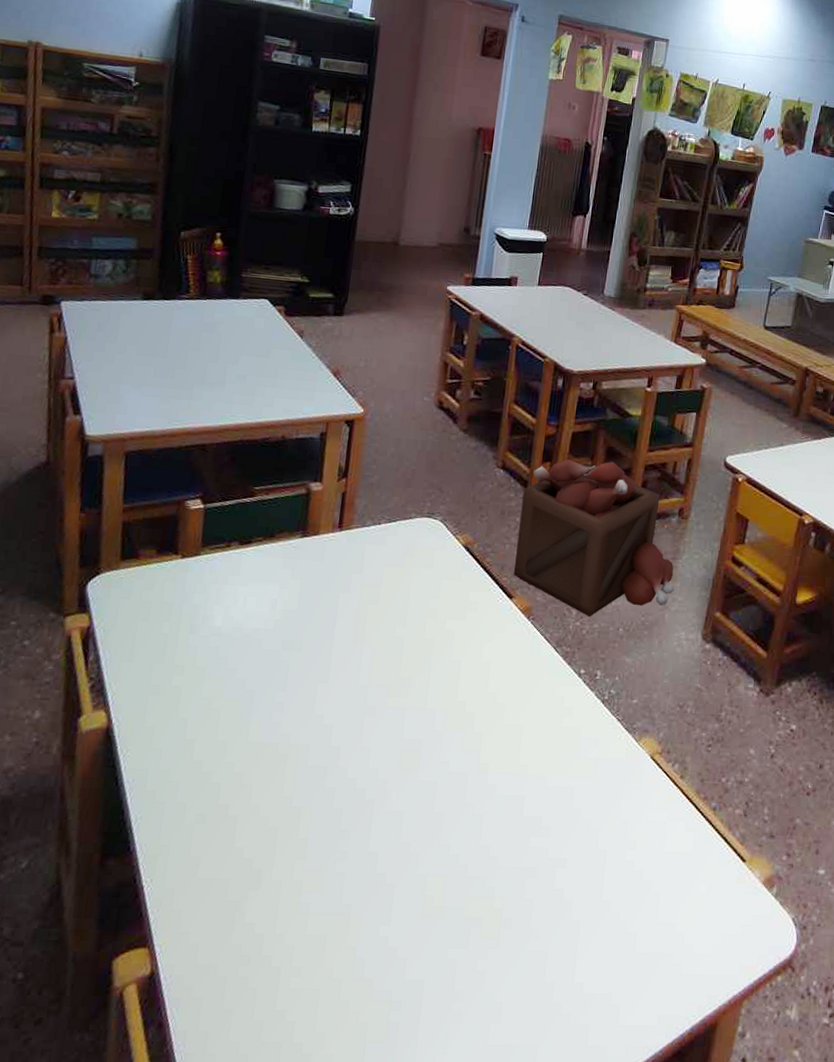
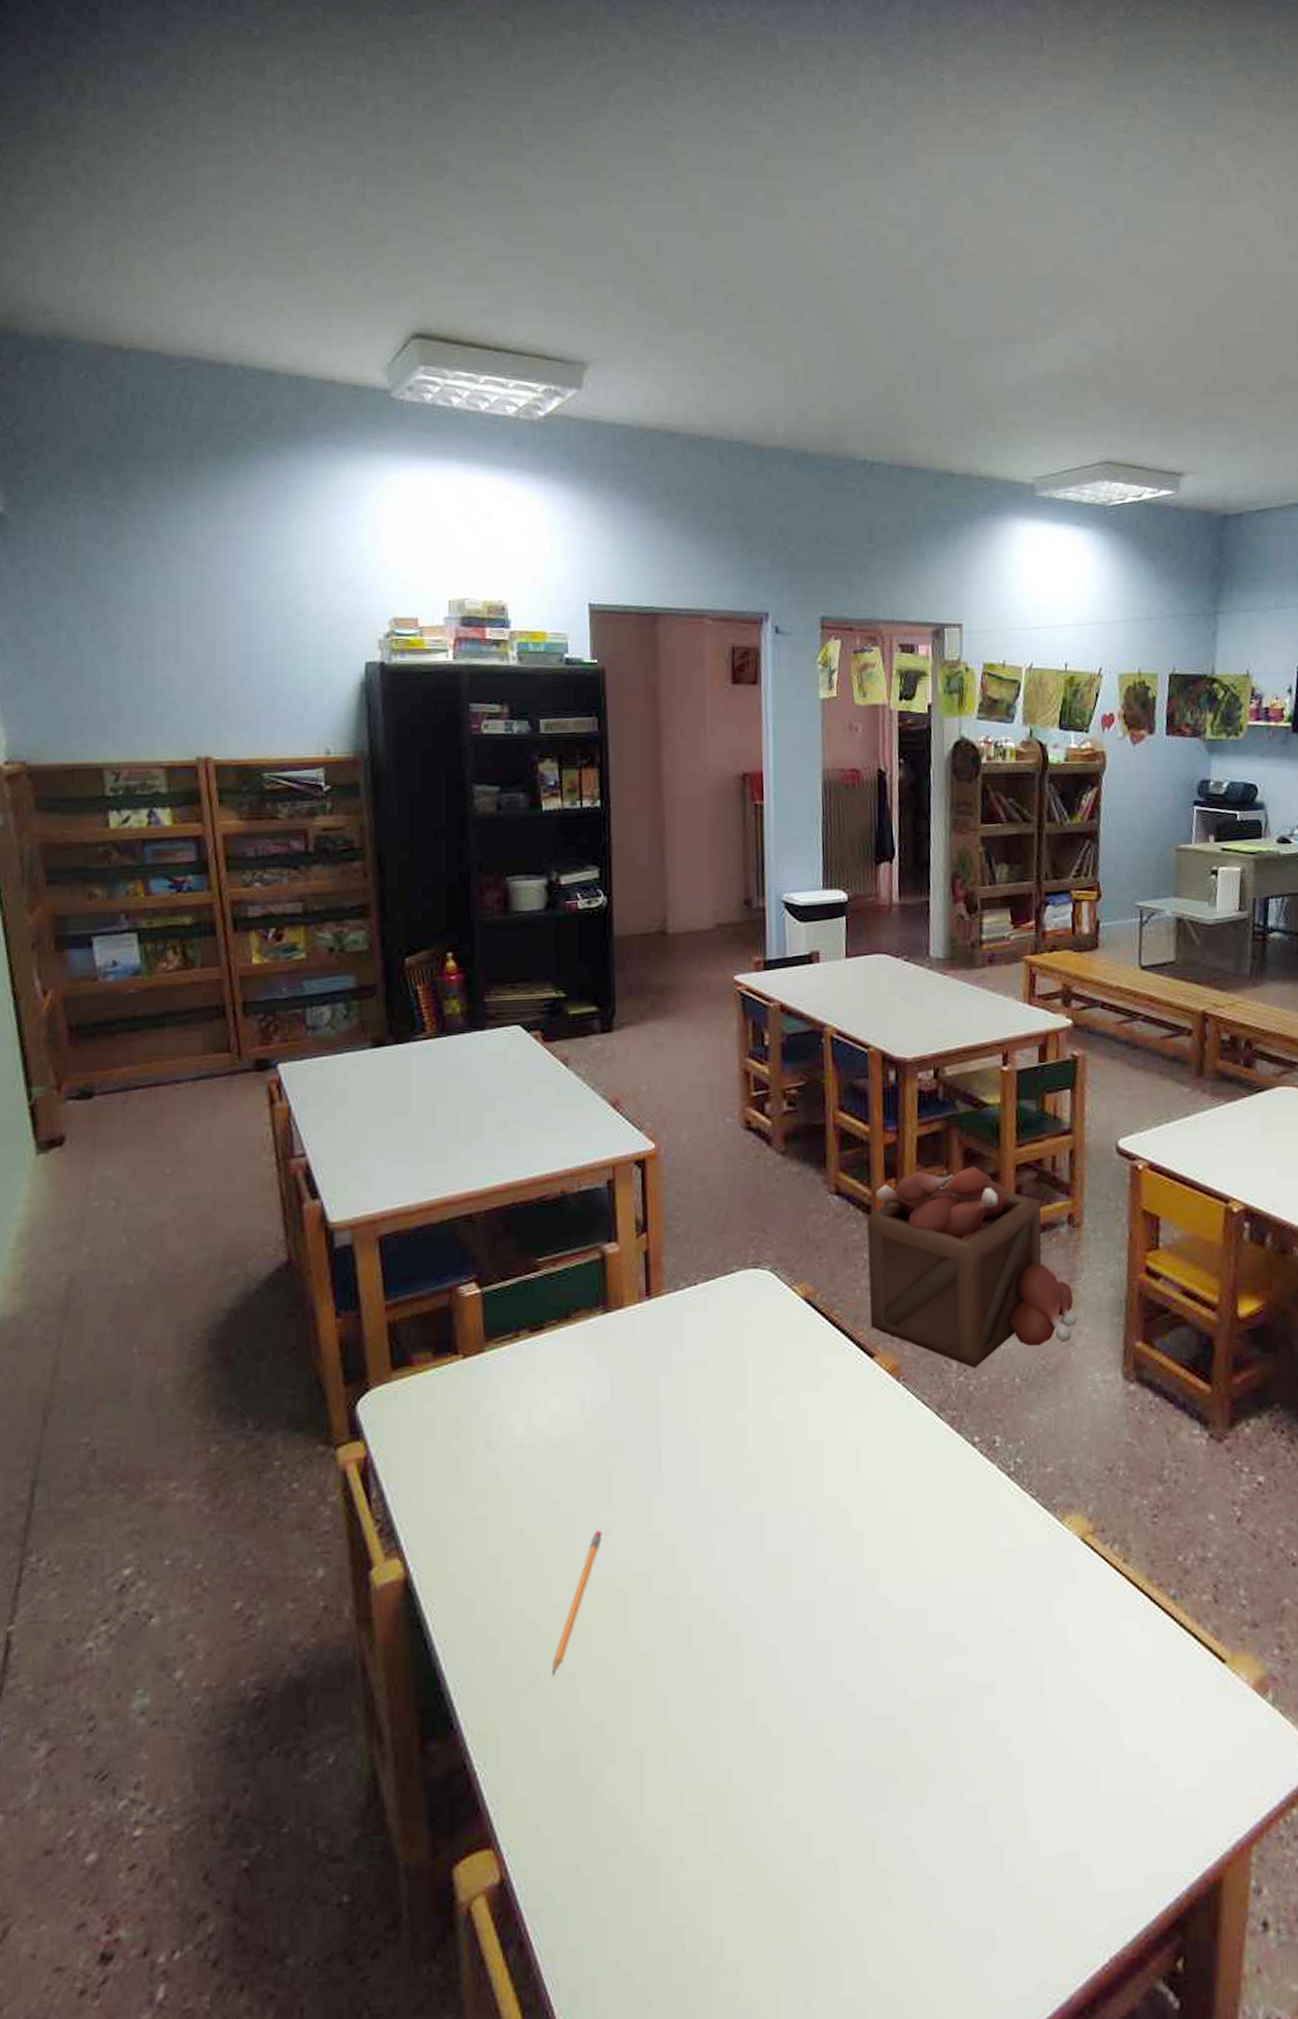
pencil: none [217,706,275,817] -> present [551,1530,602,1676]

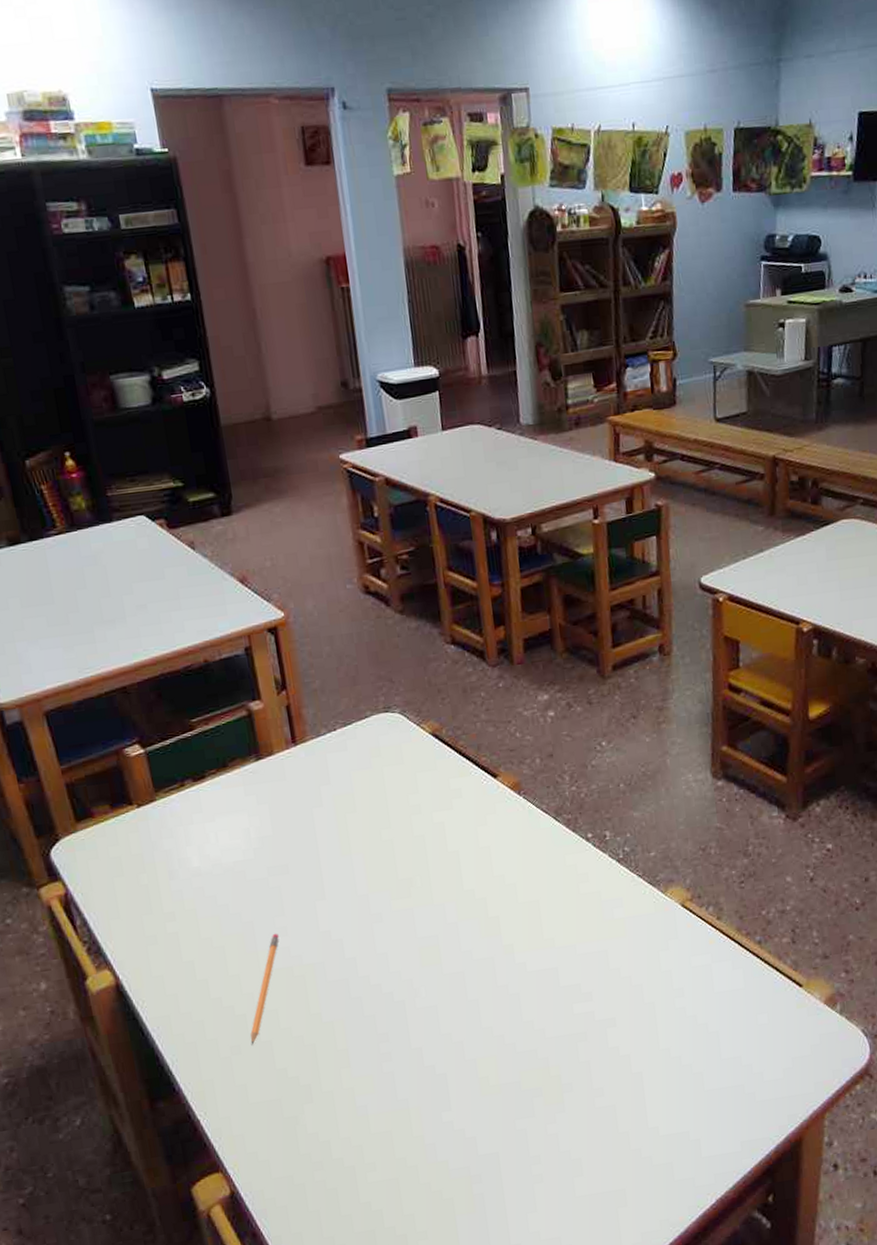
toy box: present [867,1166,1078,1369] -> none [481,610,672,780]

